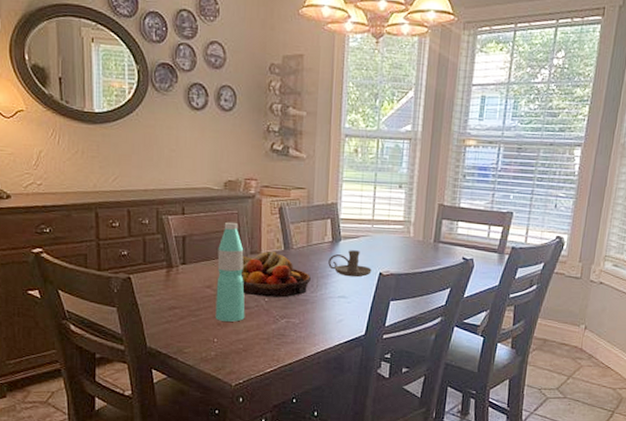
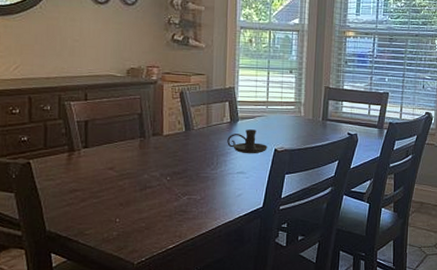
water bottle: present [215,221,245,322] -> none [117,106,148,201]
fruit bowl: present [240,251,311,298] -> none [143,133,211,176]

